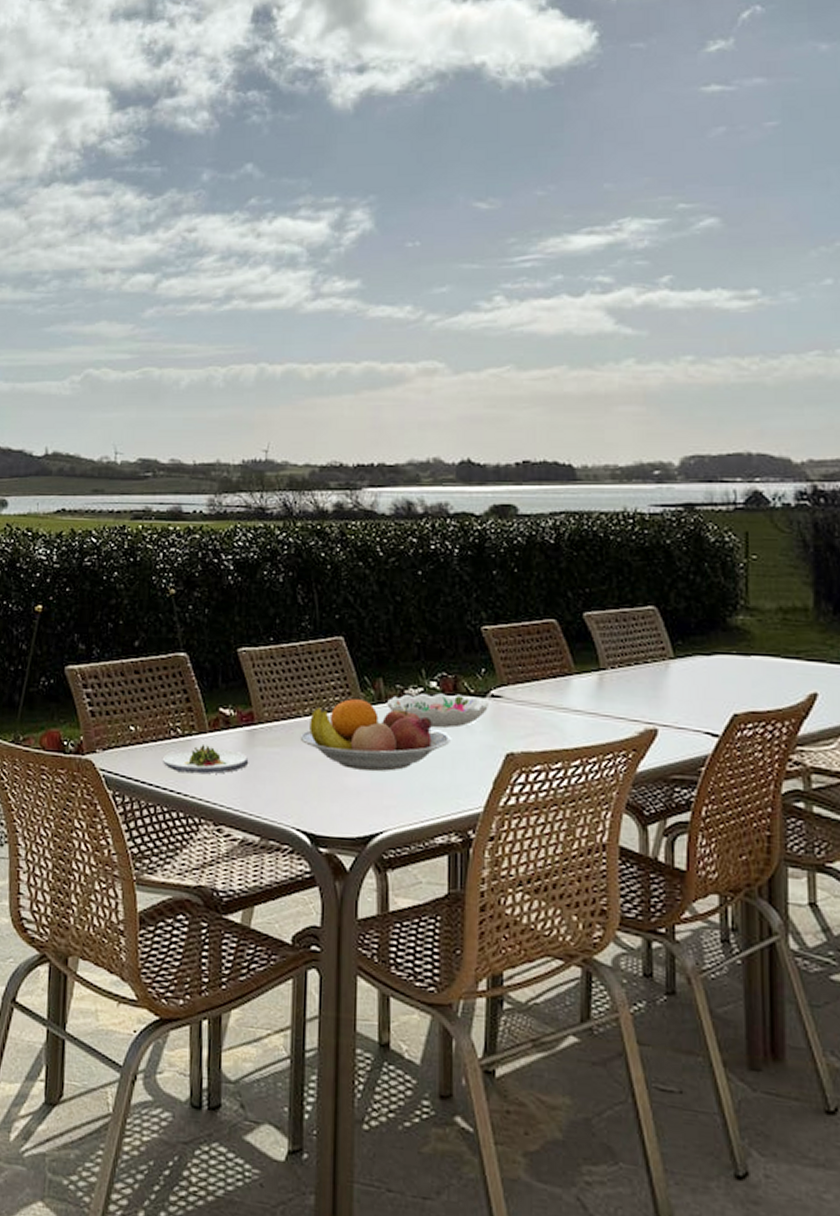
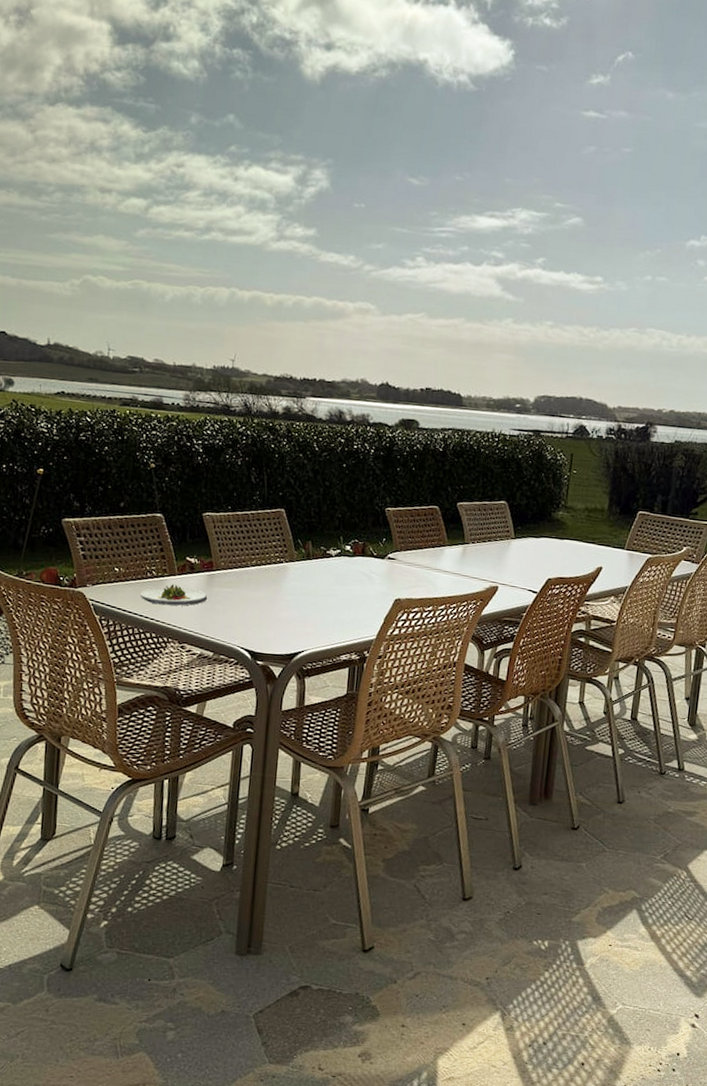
fruit bowl: present [300,699,450,771] -> none [247,555,357,609]
decorative bowl: present [387,692,488,728] -> none [313,553,386,580]

